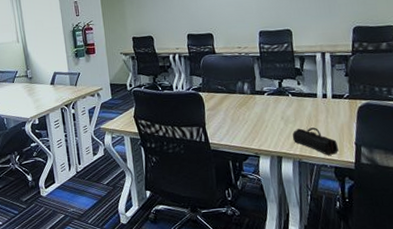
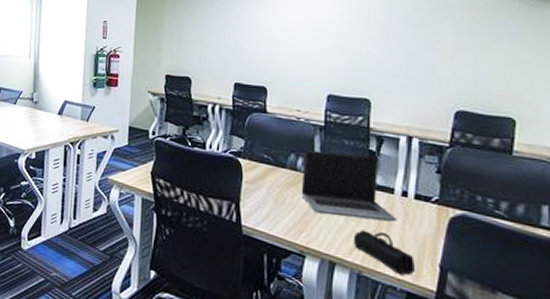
laptop computer: none [248,72,322,122] -> present [301,150,397,222]

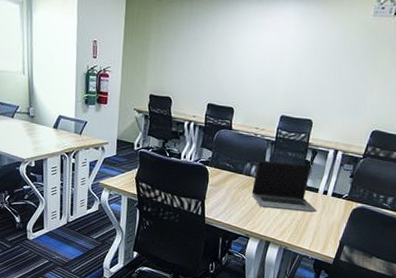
pencil case: present [353,230,415,275] -> none [284,218,324,248]

